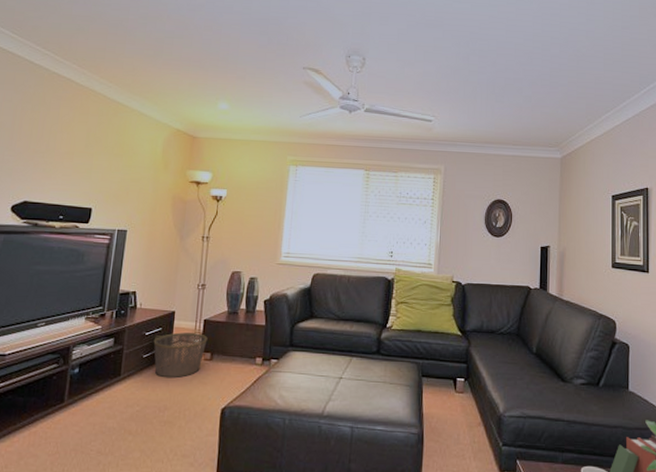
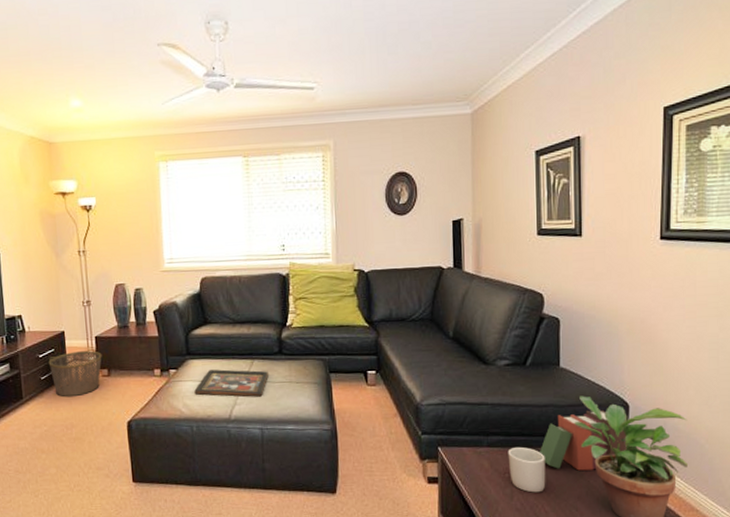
decorative tray: none [292,363,365,395] -> present [194,369,268,397]

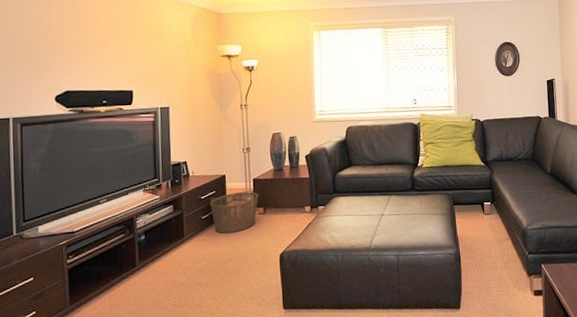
decorative tray: present [194,369,268,397] -> none [340,205,403,228]

